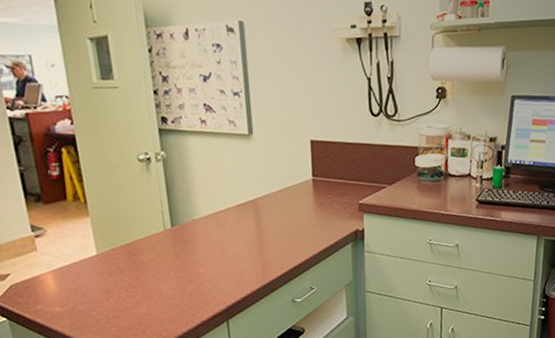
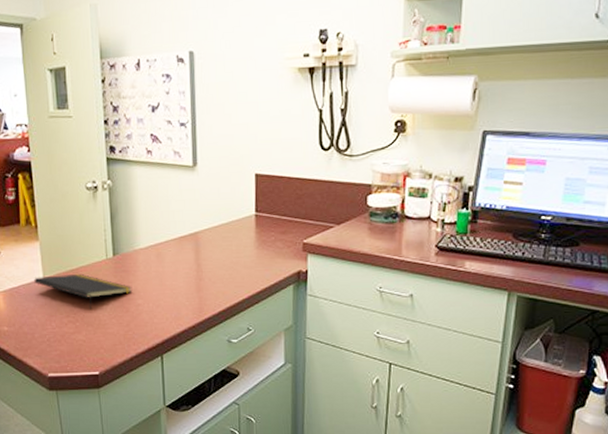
notepad: none [86,246,194,282] -> present [34,273,133,310]

